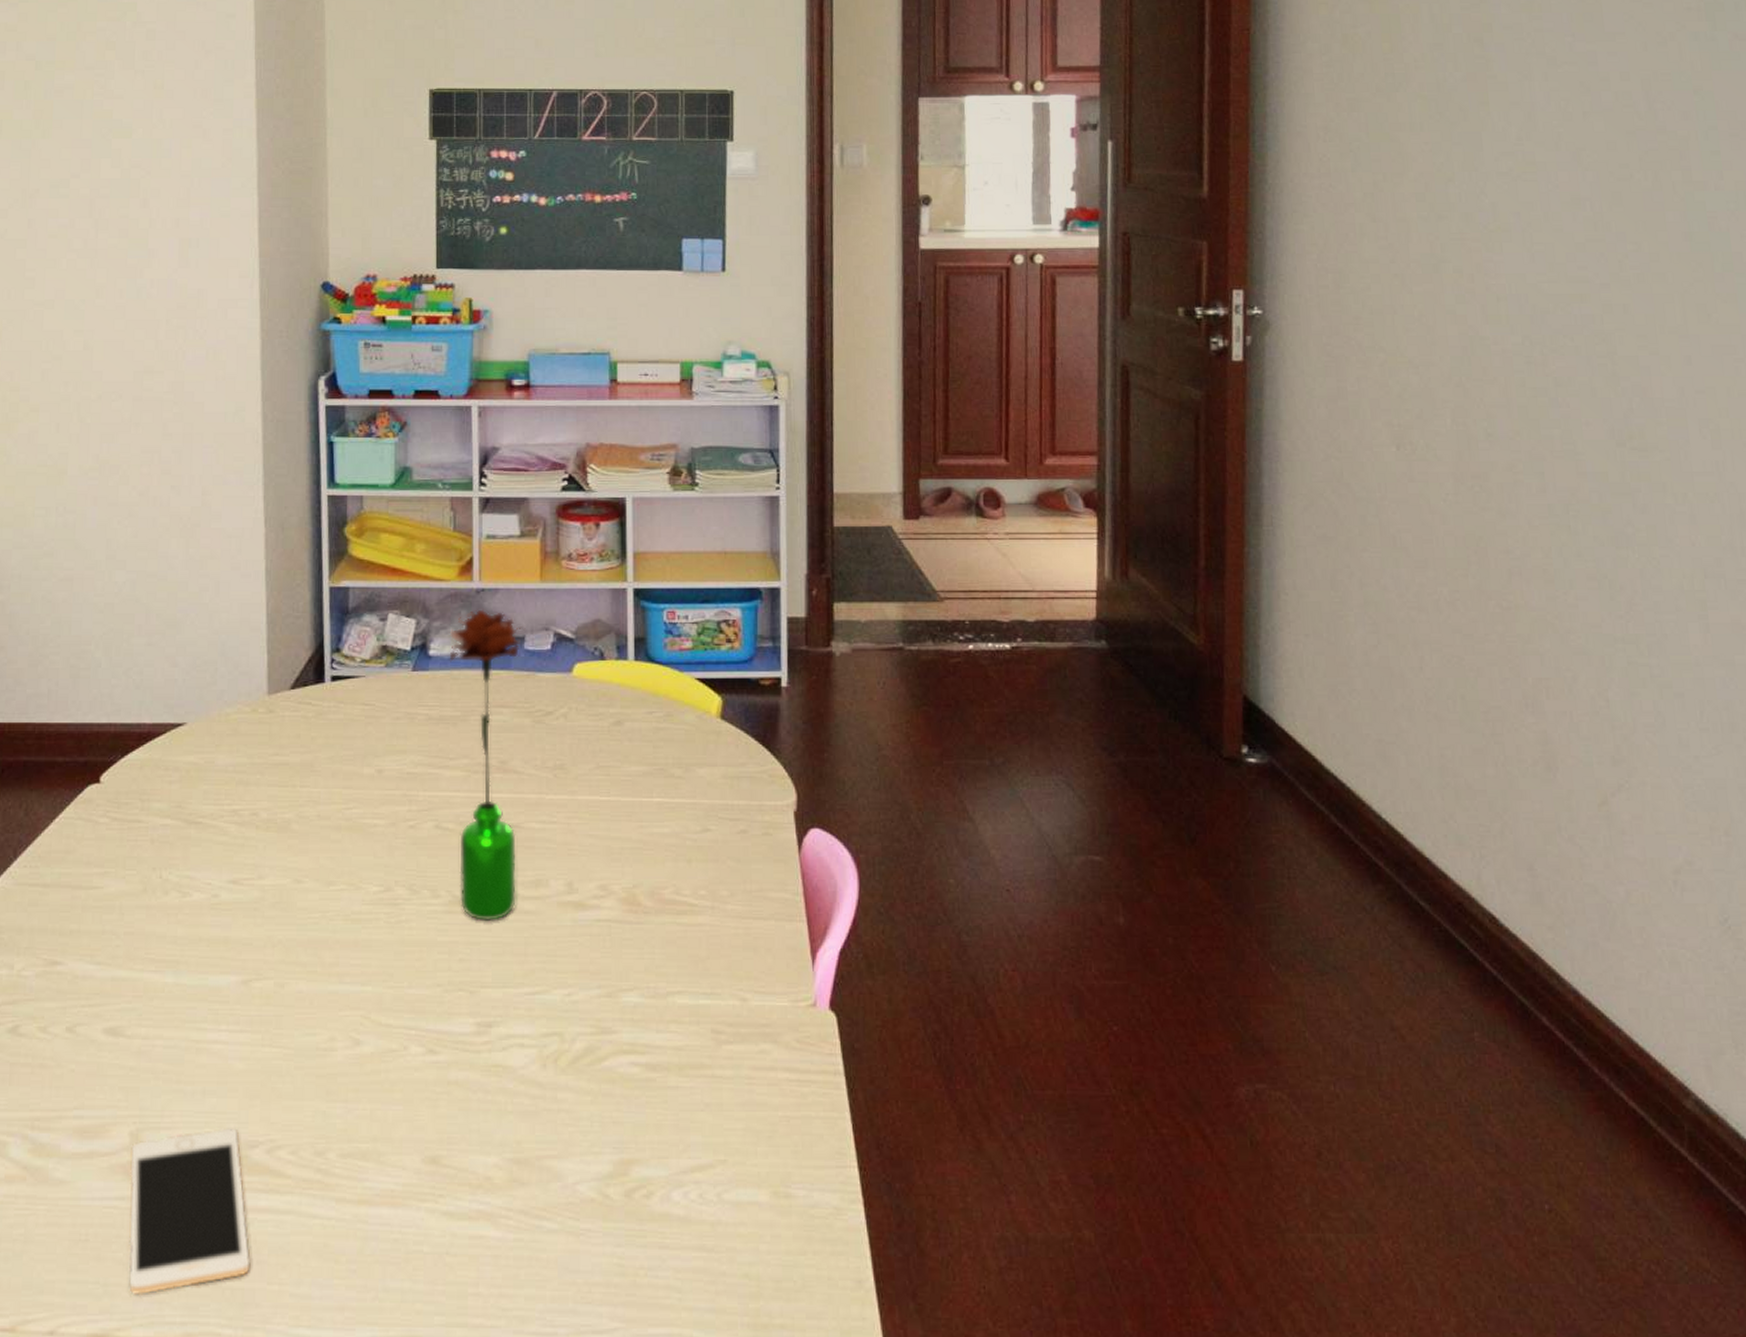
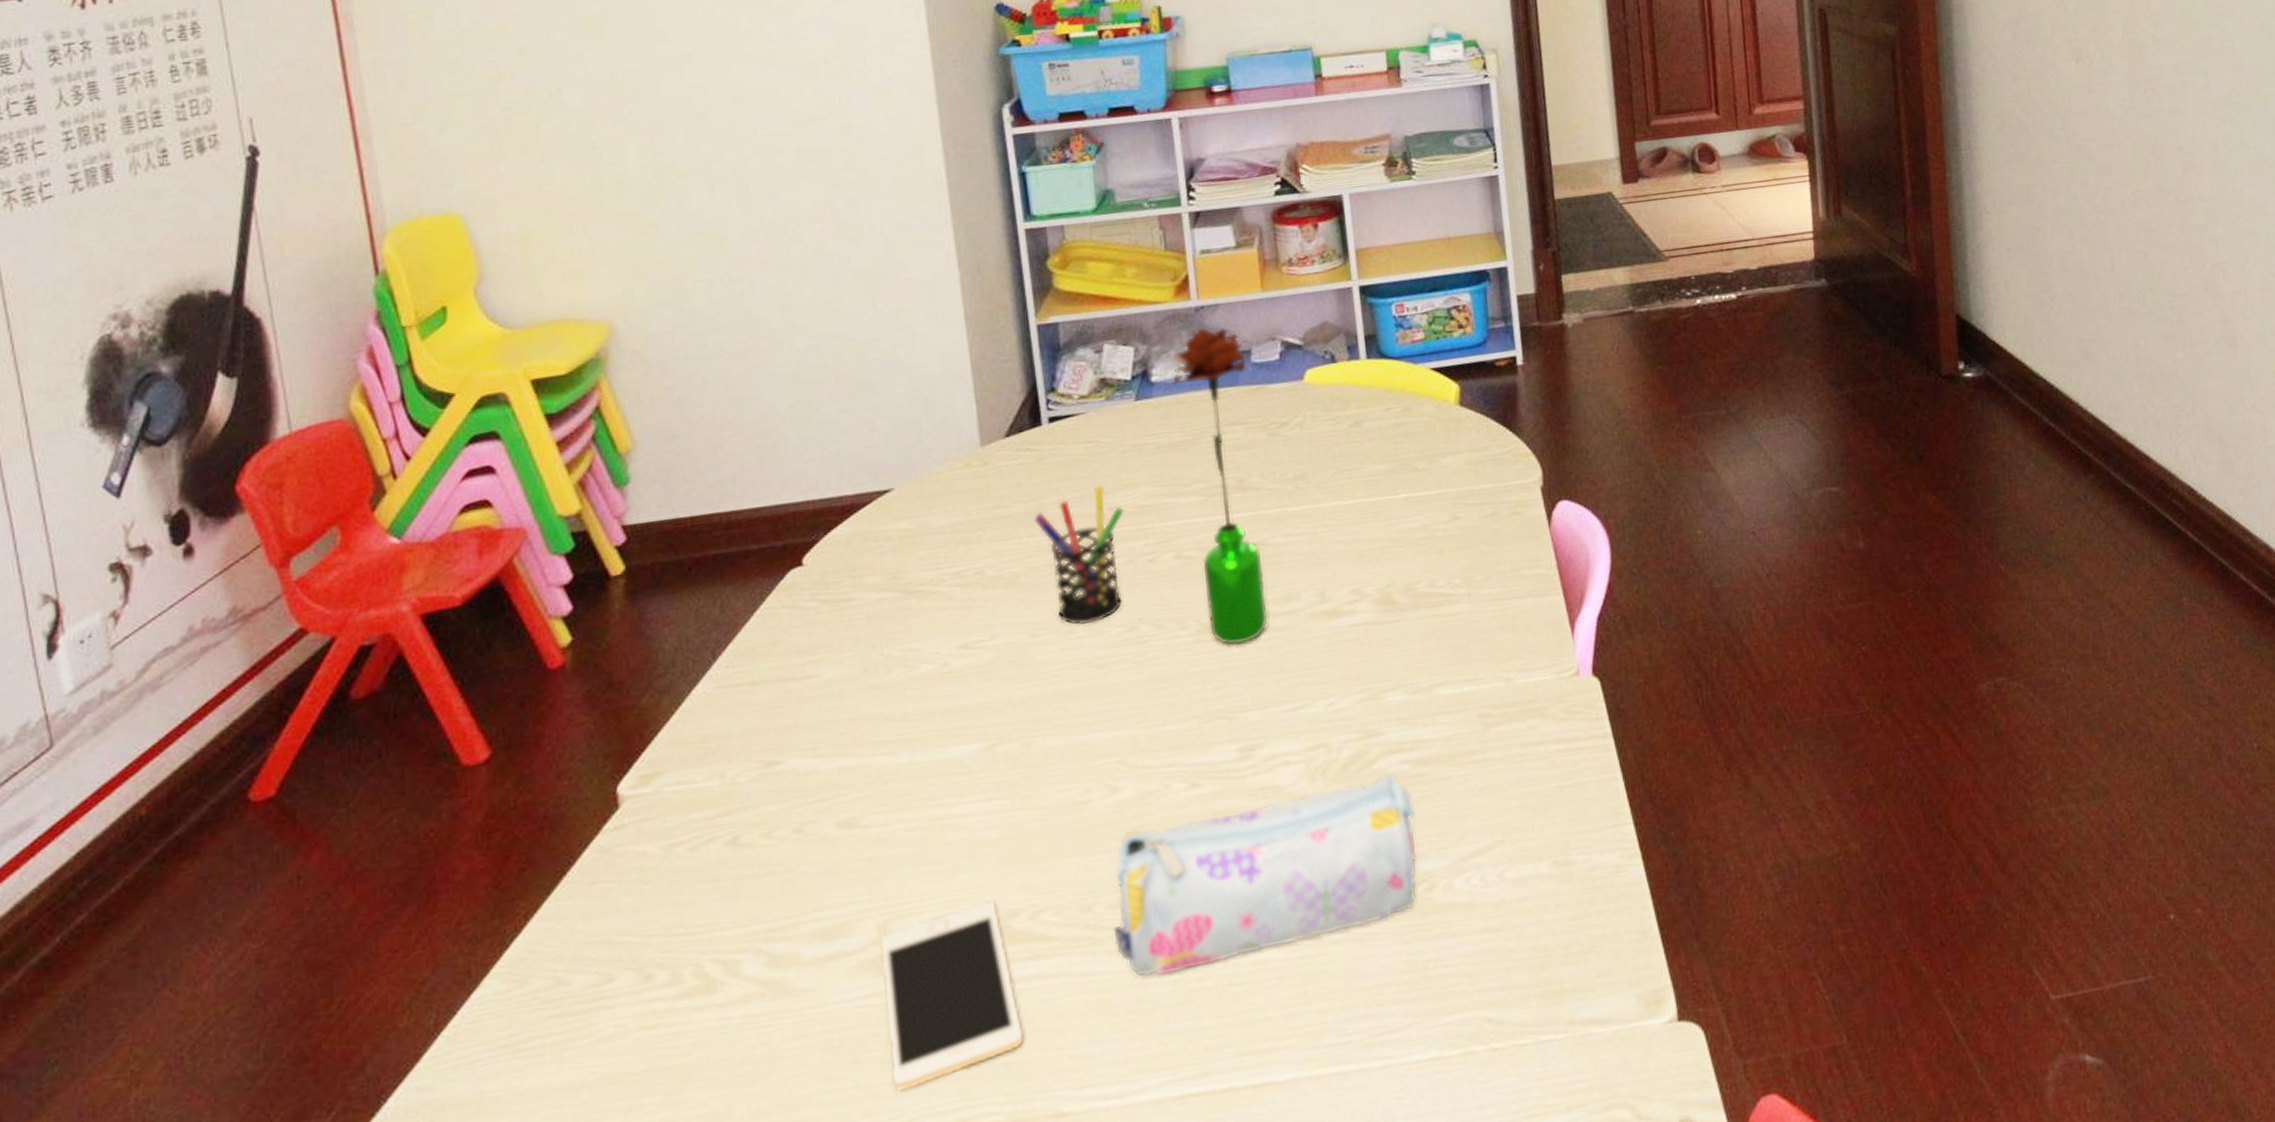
pen holder: none [308,747,392,879] -> present [1033,485,1125,625]
pencil case: none [342,1072,642,1232] -> present [1113,773,1417,977]

